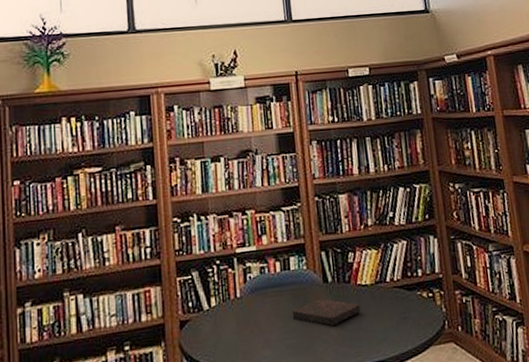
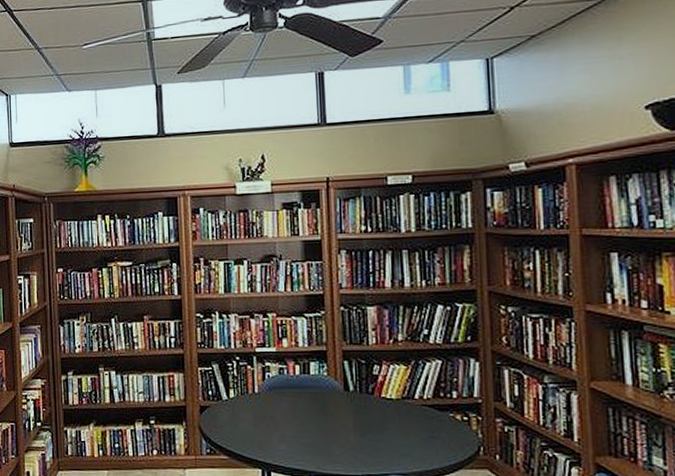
book: present [292,299,361,326] -> none [309,406,384,433]

